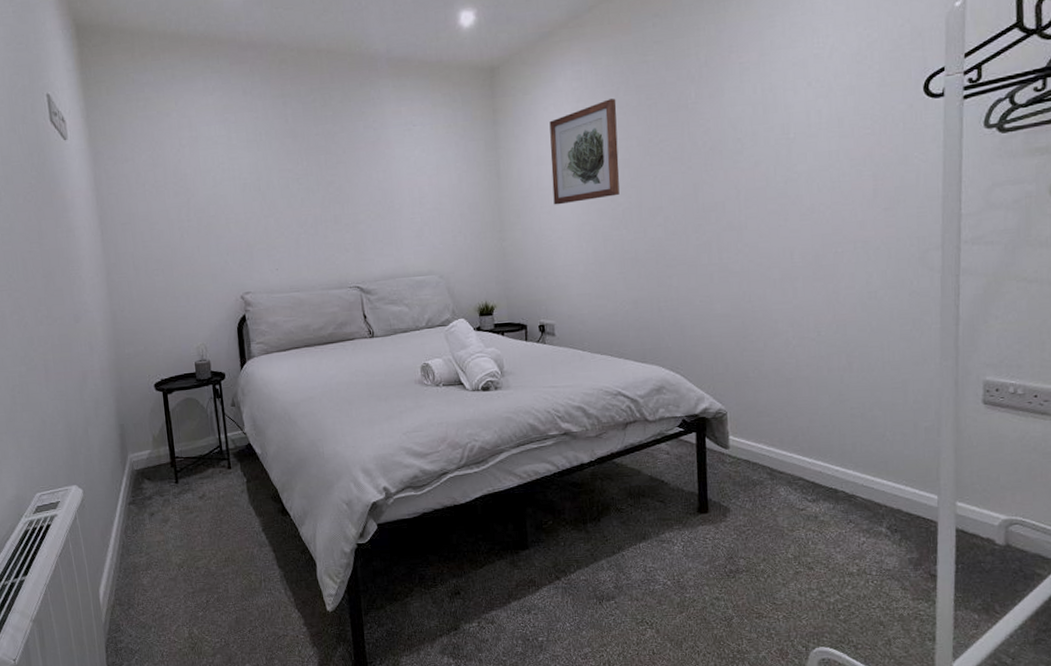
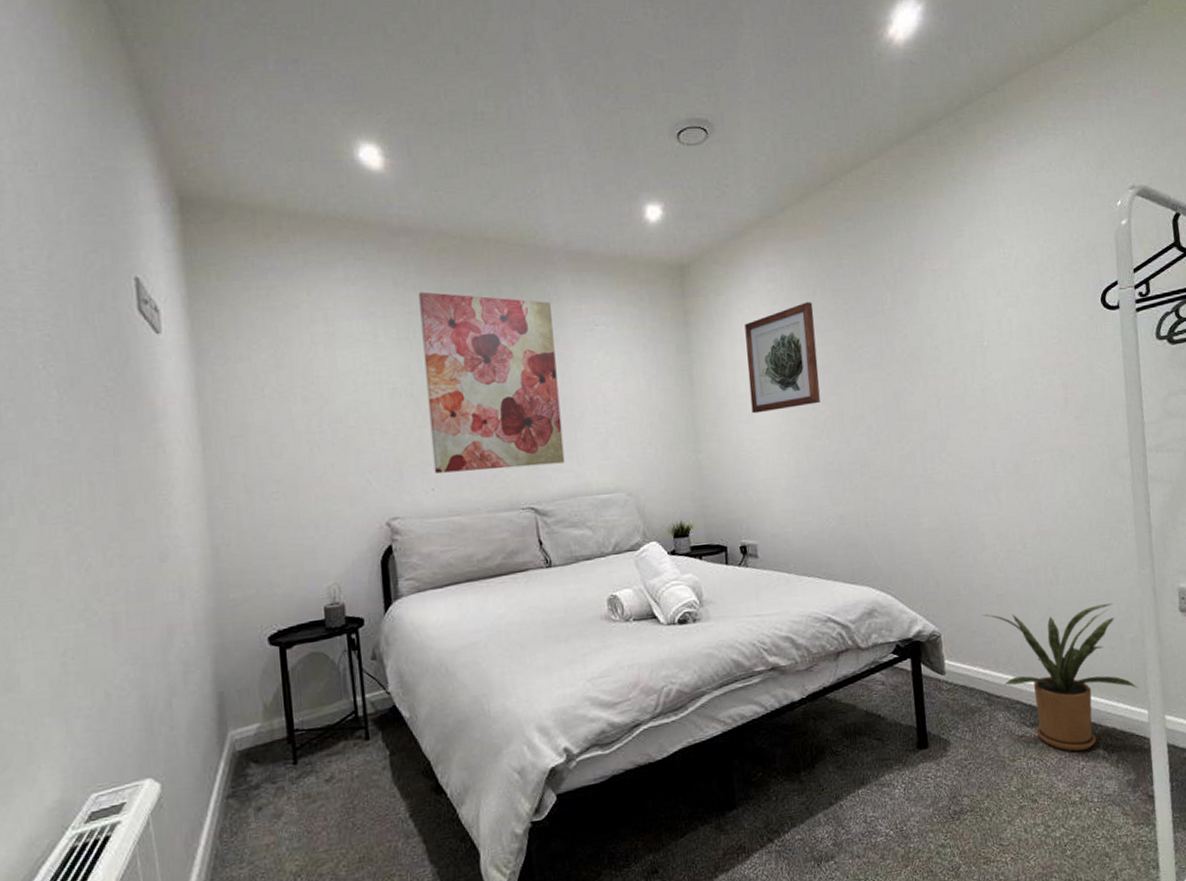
wall art: none [263,99,386,256] -> present [419,291,565,474]
house plant: none [770,392,930,528] -> present [982,603,1139,752]

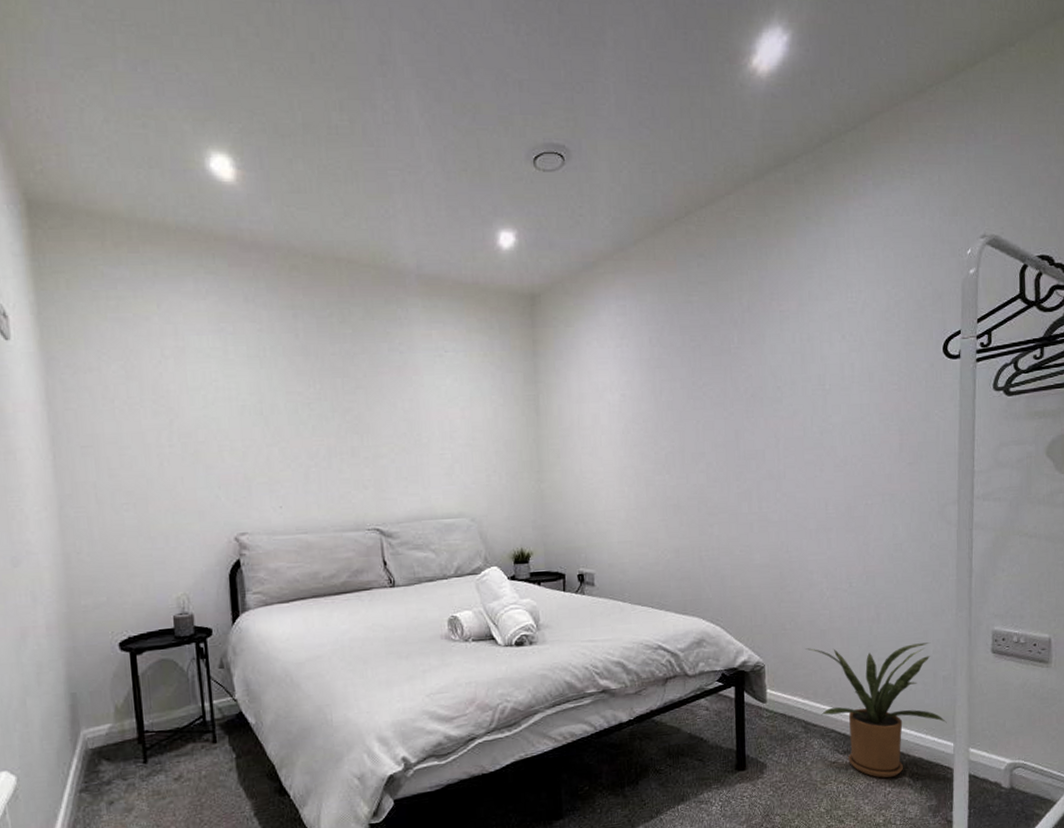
wall art: present [419,291,565,474] -> none [269,309,411,492]
wall art: present [744,302,820,414] -> none [592,338,663,446]

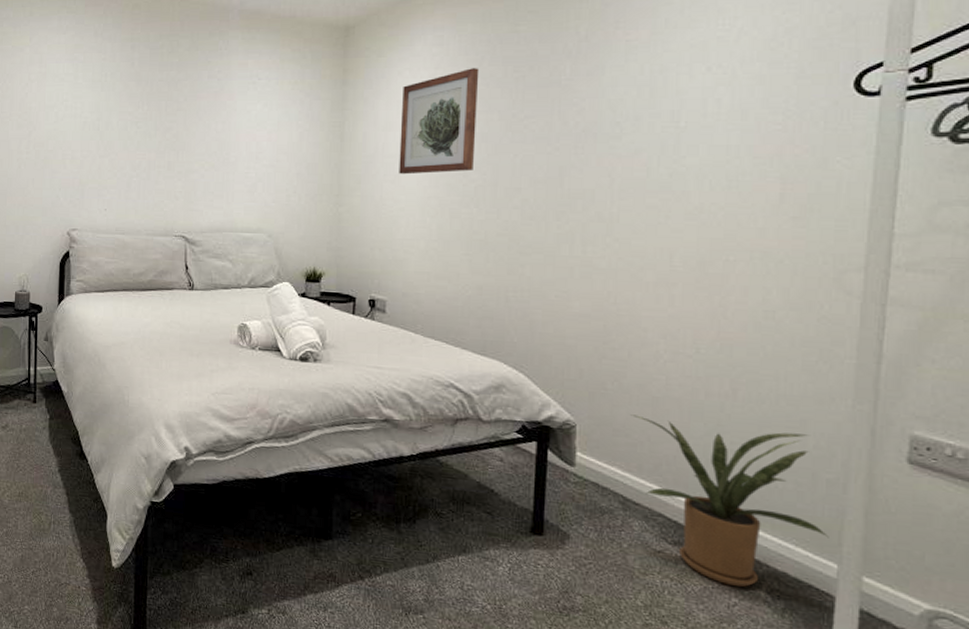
wall art: none [592,338,663,446] -> present [399,68,479,175]

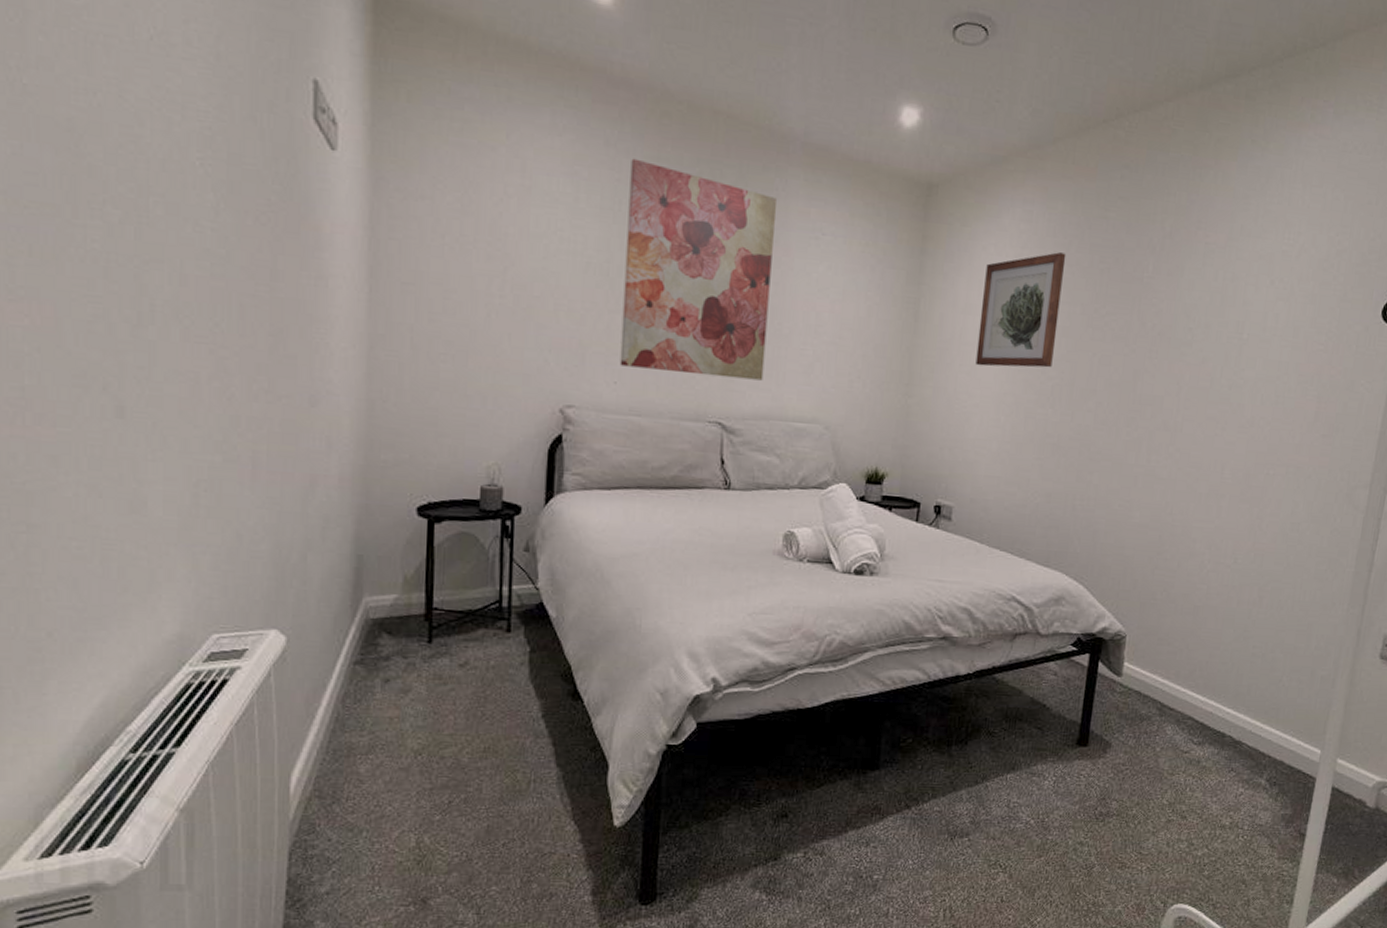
wall art: none [108,42,221,201] -> present [619,158,776,381]
house plant: present [630,414,829,587] -> none [1174,623,1318,777]

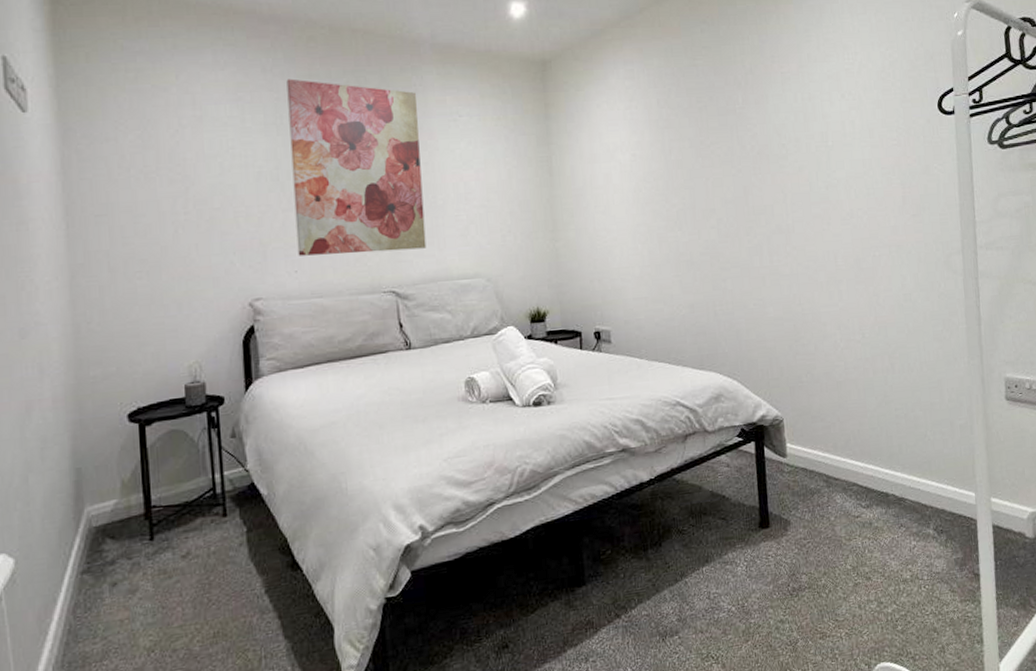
wall art: present [975,252,1066,368] -> none [603,100,674,205]

